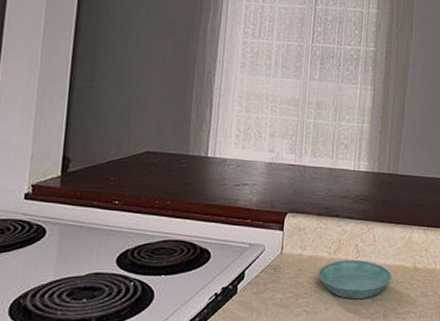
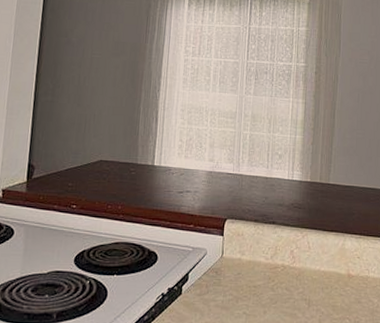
saucer: present [318,259,392,299] -> none [256,265,327,304]

